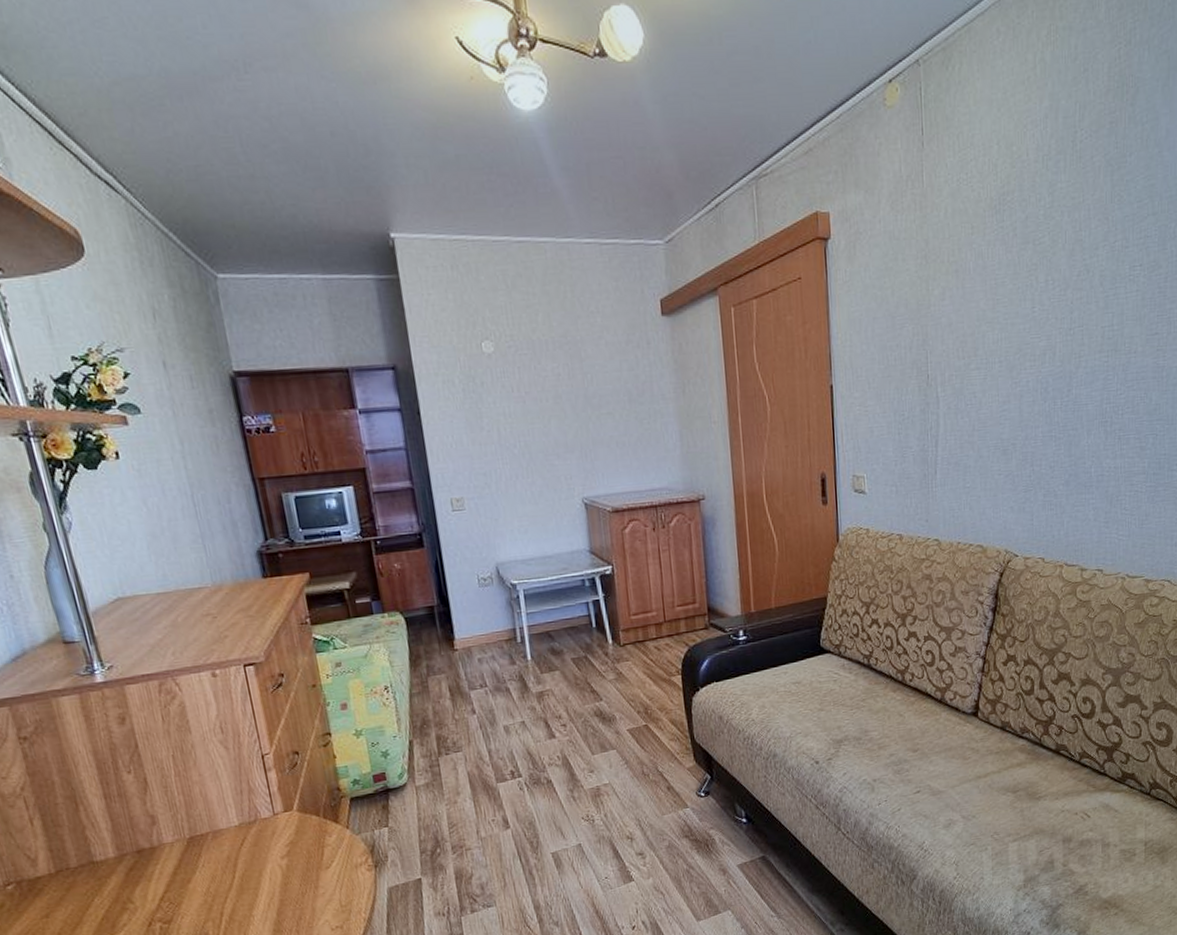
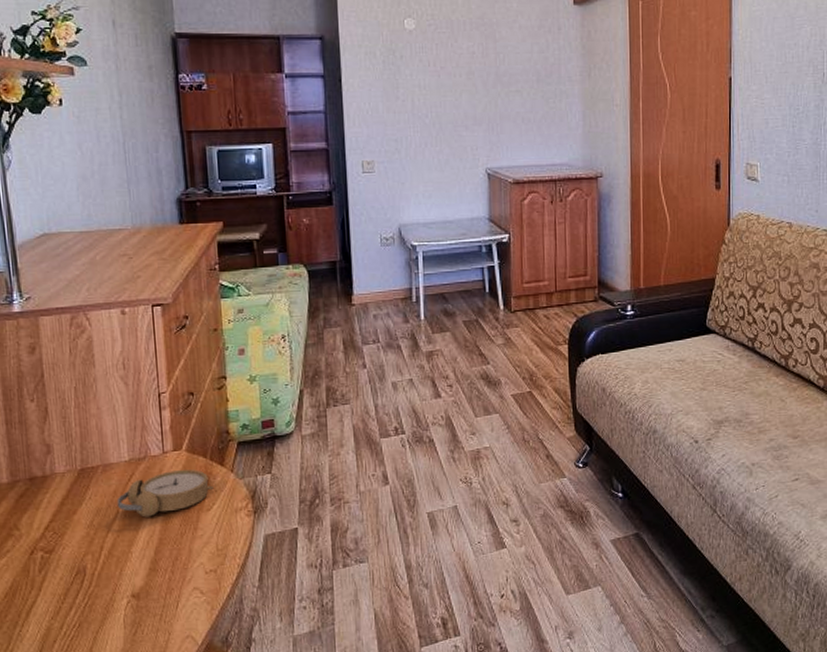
alarm clock: none [231,829,330,880] -> present [117,469,214,517]

